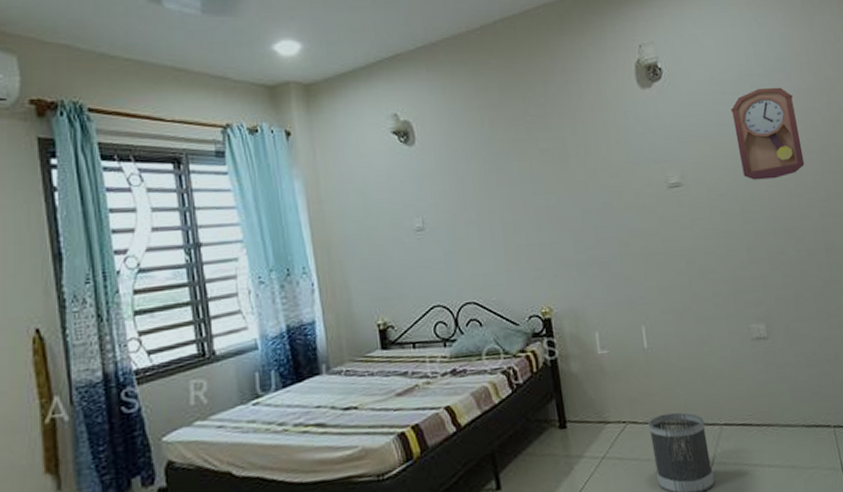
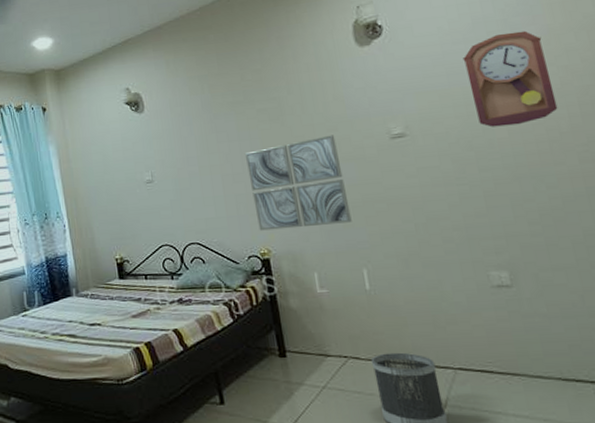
wall art: none [526,181,632,287] -> present [244,135,352,231]

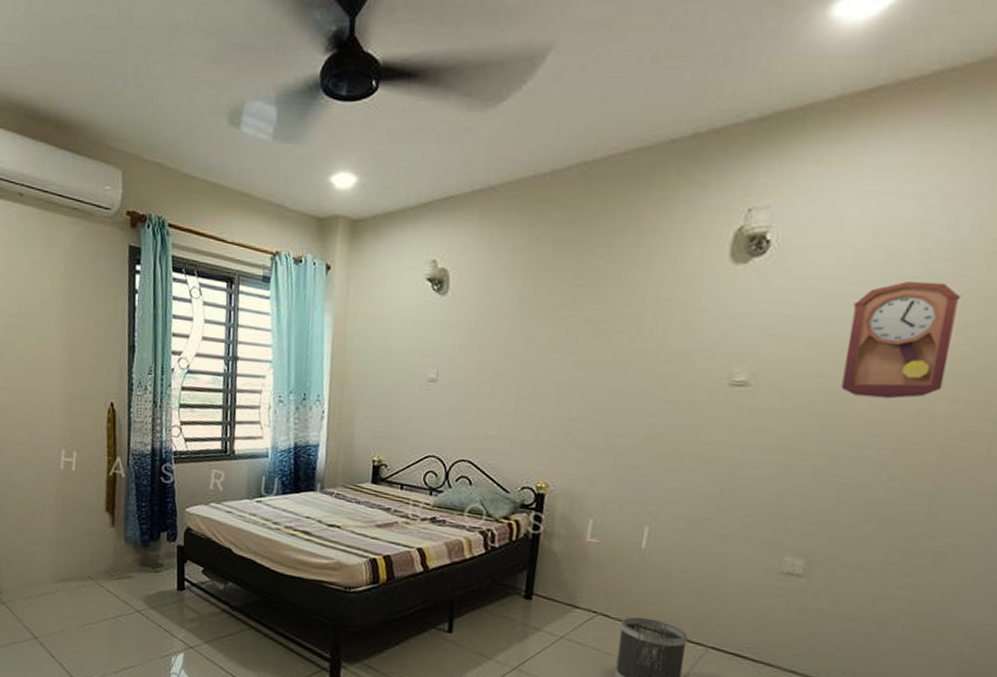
wall art: present [244,135,352,231] -> none [543,366,665,473]

